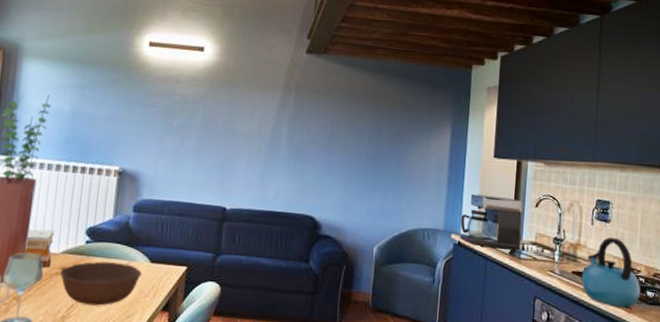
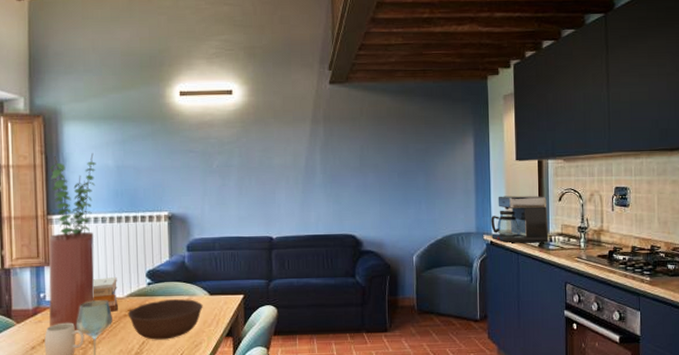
kettle: present [581,237,641,309] -> none [606,220,662,283]

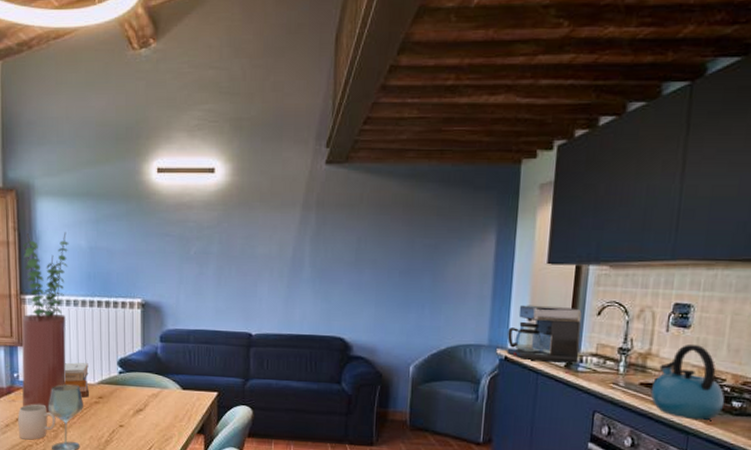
bowl: present [128,298,203,340] -> none [98,389,175,431]
kettle: none [606,220,662,283] -> present [650,345,725,421]

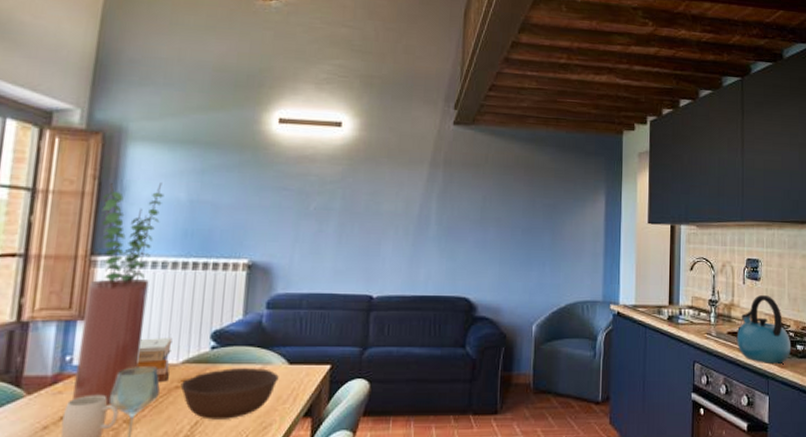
bowl: none [98,389,175,431] -> present [180,367,279,420]
coffee maker: present [506,305,582,363] -> none [619,261,679,316]

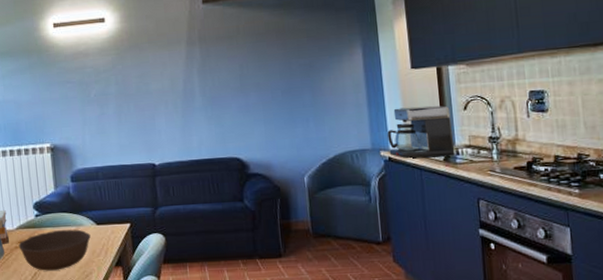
coffee maker: none [619,261,679,316] -> present [387,105,455,159]
kettle: present [736,295,792,365] -> none [525,126,594,197]

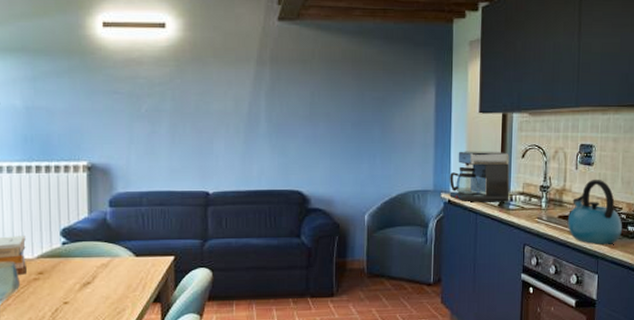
bowl: present [18,229,91,271] -> none [38,260,127,307]
kettle: none [525,126,594,197] -> present [567,180,623,246]

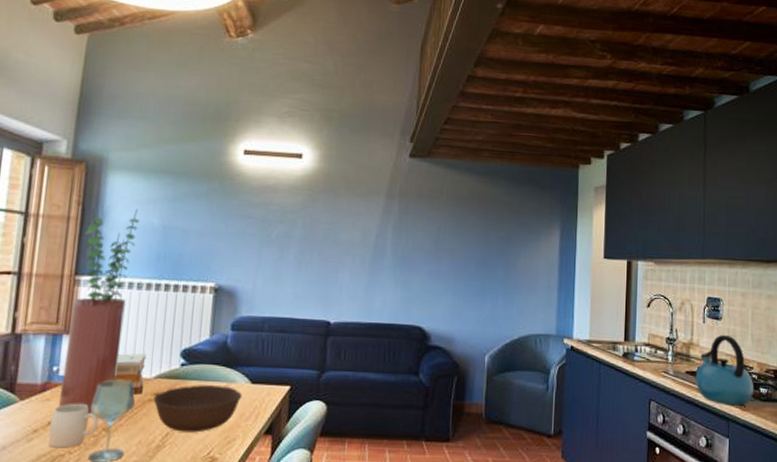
bowl: none [38,260,127,307] -> present [153,384,242,433]
coffee maker: present [449,151,510,203] -> none [572,296,635,353]

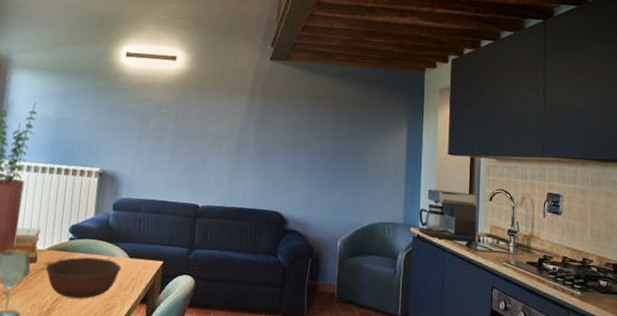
coffee maker: none [572,296,635,353] -> present [418,189,478,243]
kettle: present [695,335,754,407] -> none [536,229,594,298]

